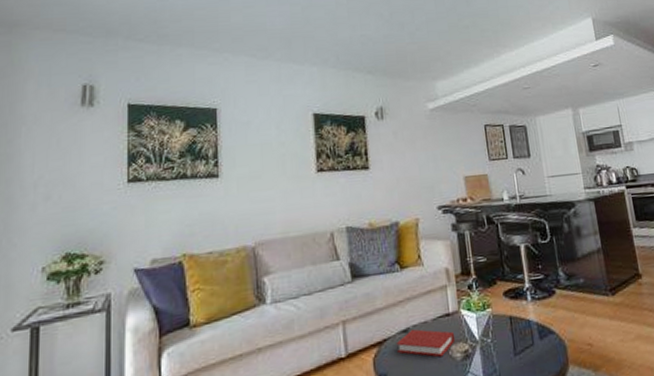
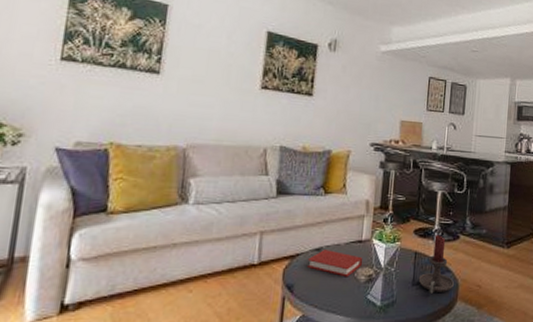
candle holder: none [519,293,561,362] -> present [418,235,454,294]

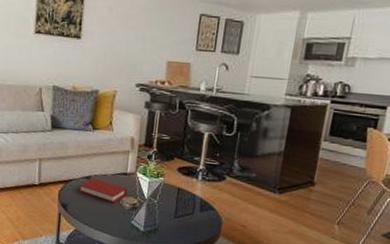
candle holder: present [418,235,454,294] -> none [180,174,217,227]

